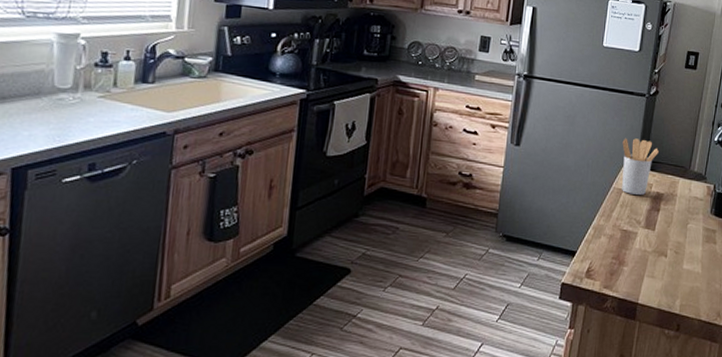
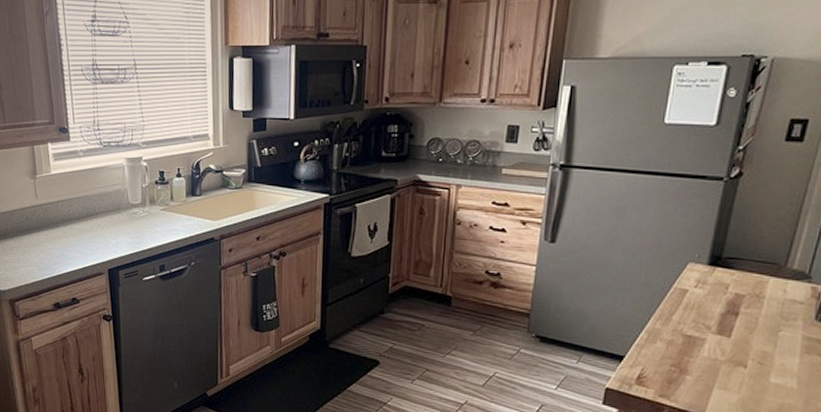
utensil holder: present [622,137,659,195] -> none [686,230,740,296]

